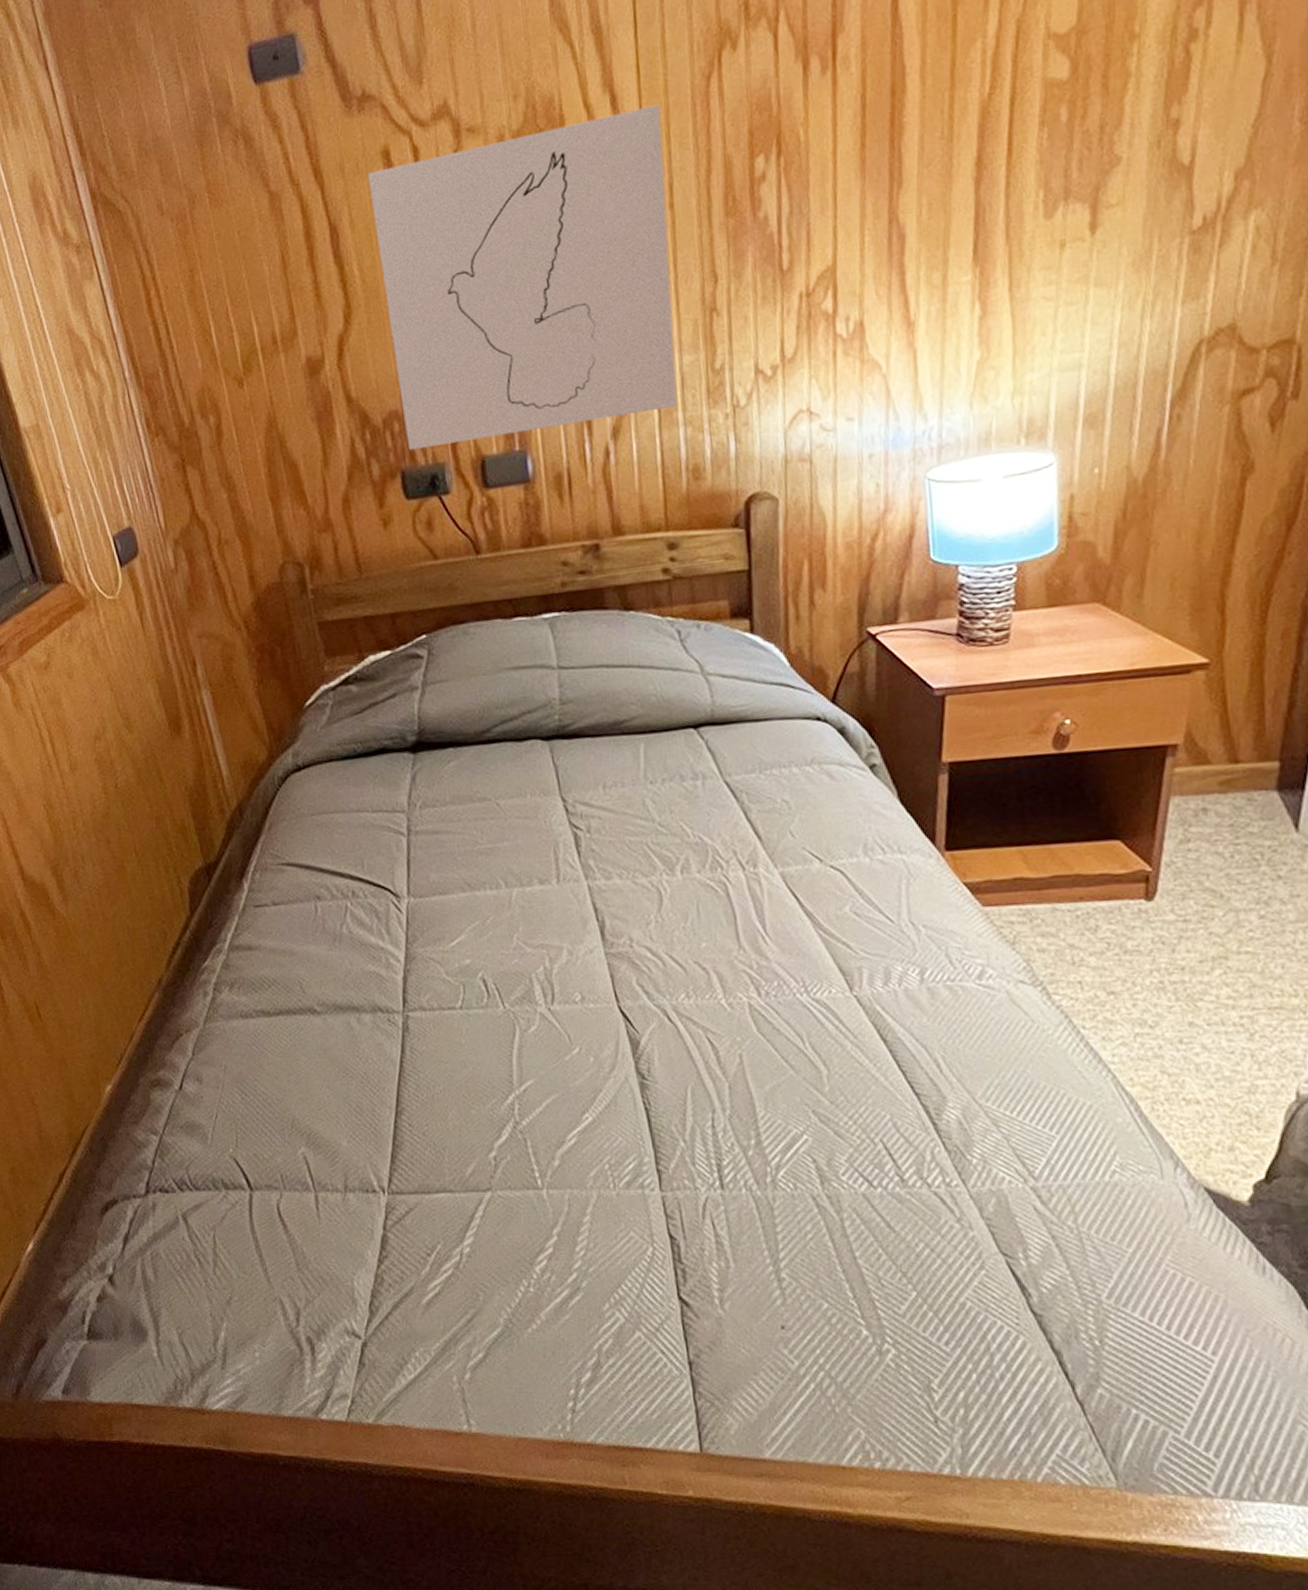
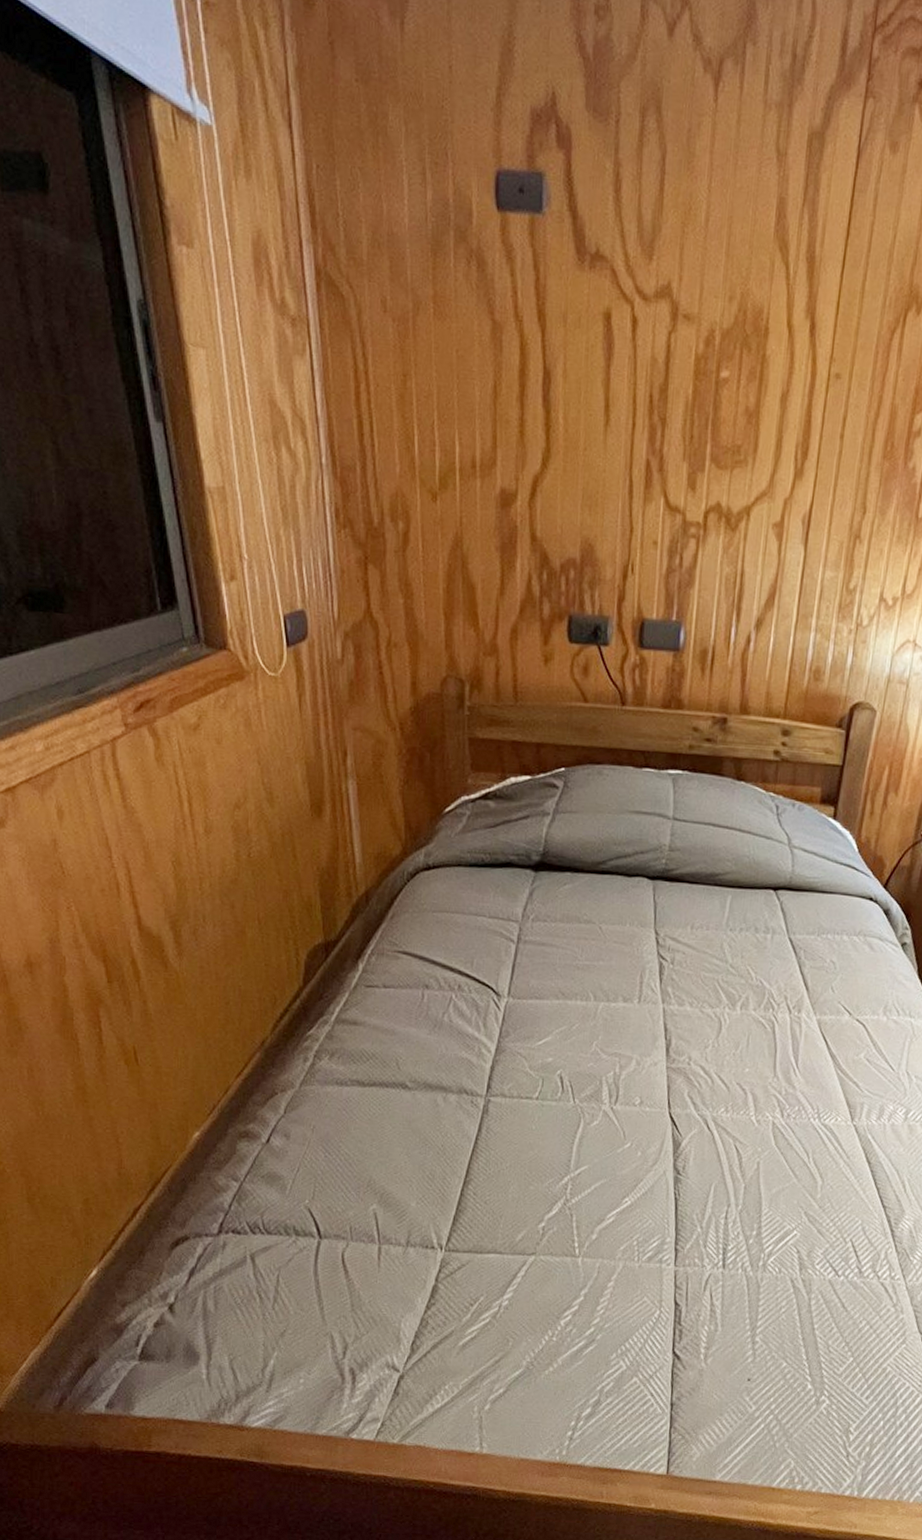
wall art: present [367,104,677,451] -> none [579,329,850,613]

